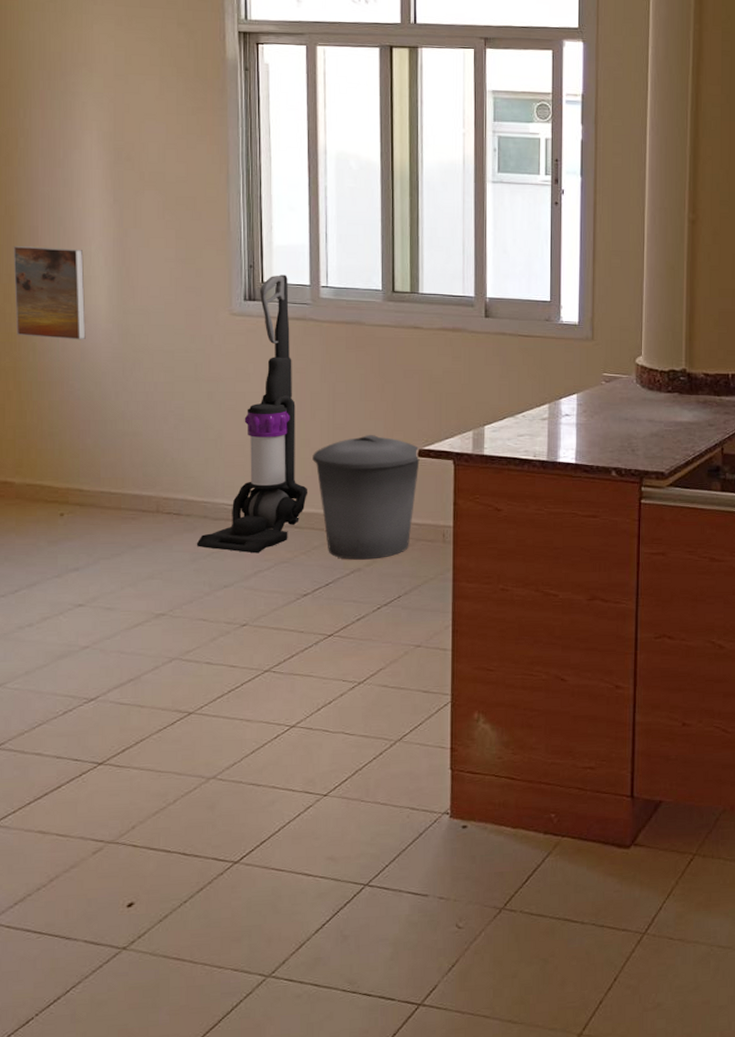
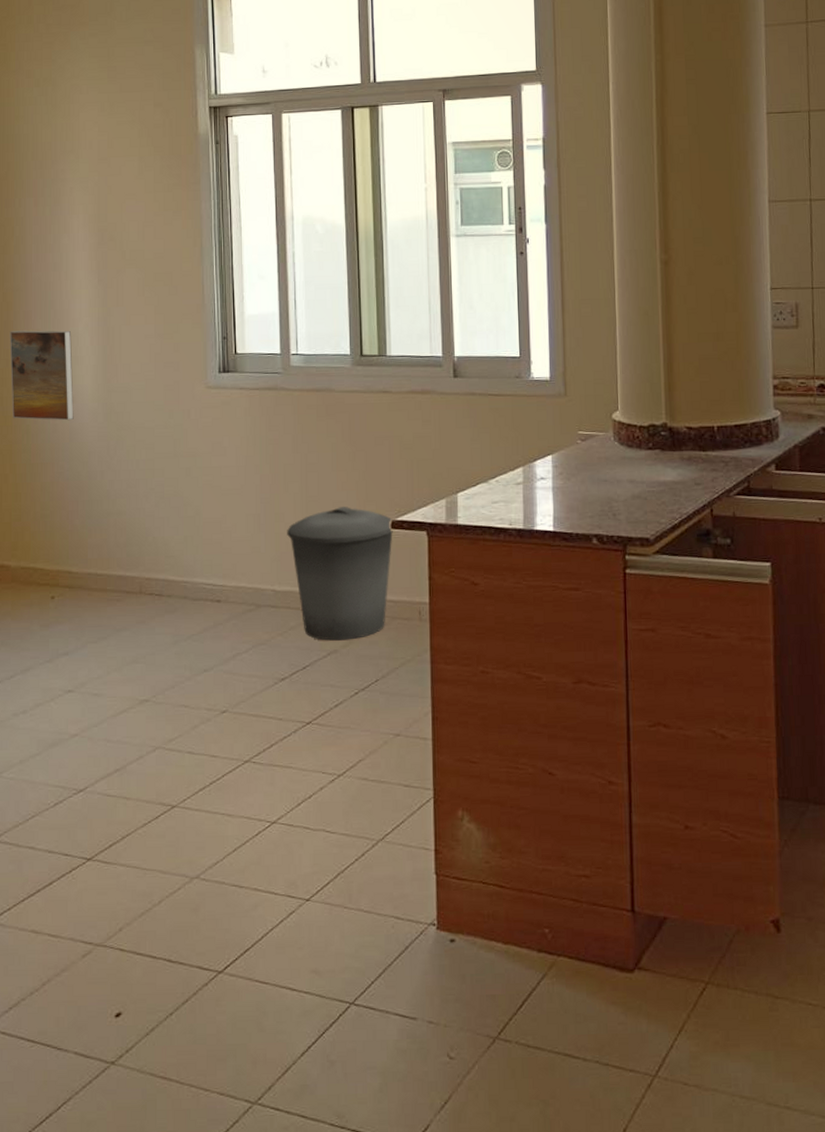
vacuum cleaner: present [196,275,308,554] -> none [177,344,284,635]

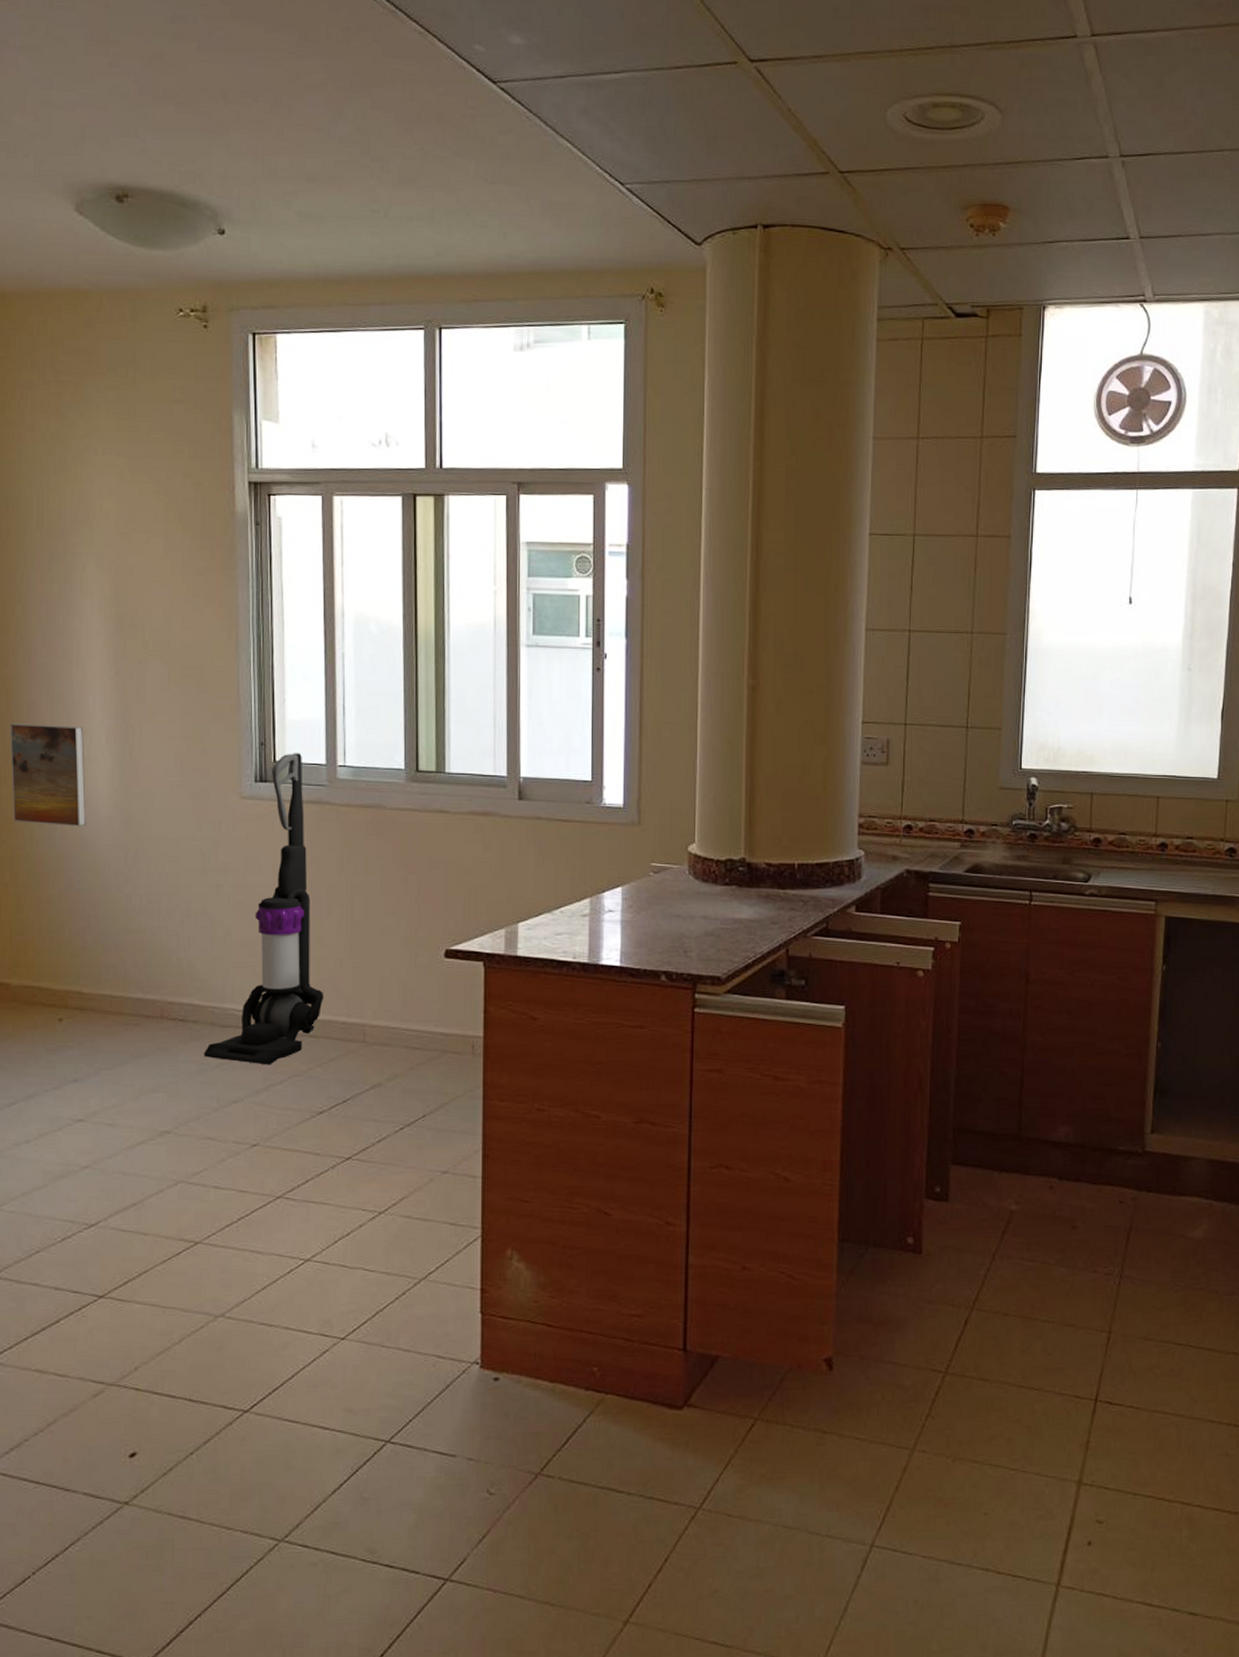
vacuum cleaner: none [177,344,284,635] -> present [203,753,325,1065]
trash can: present [287,507,394,641] -> none [329,933,448,1074]

